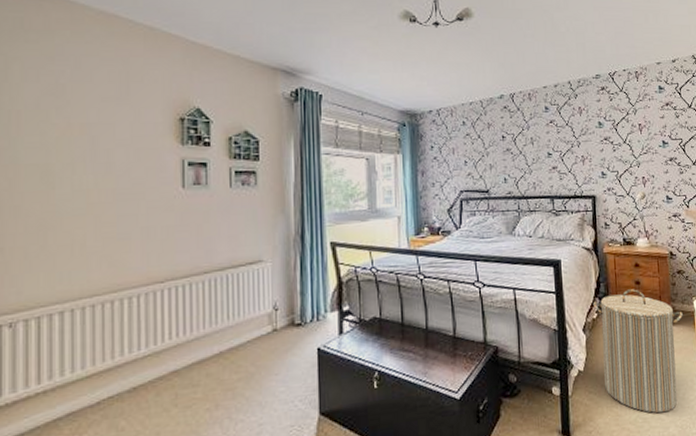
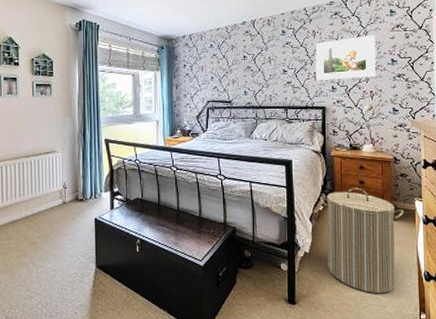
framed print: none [582,113,647,165] -> present [315,34,376,81]

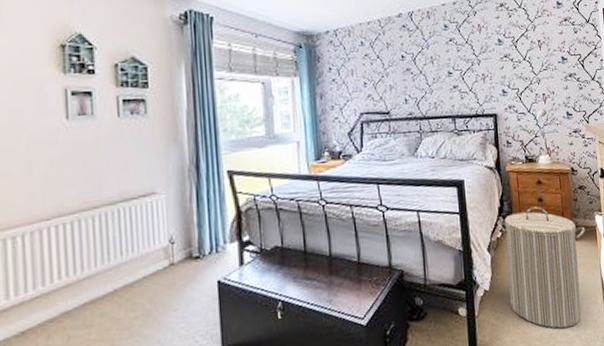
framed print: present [315,34,376,81] -> none [481,29,547,83]

